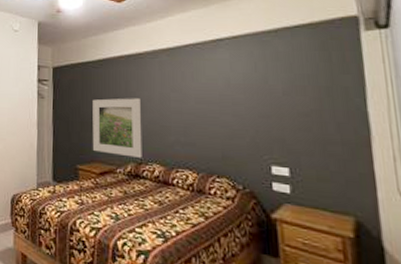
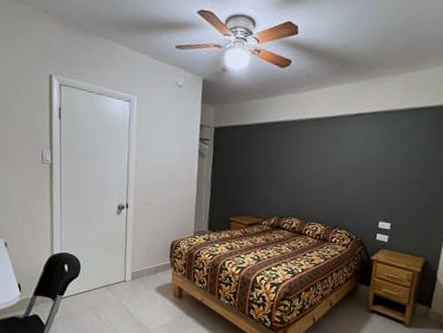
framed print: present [92,98,142,158] -> none [244,160,289,213]

